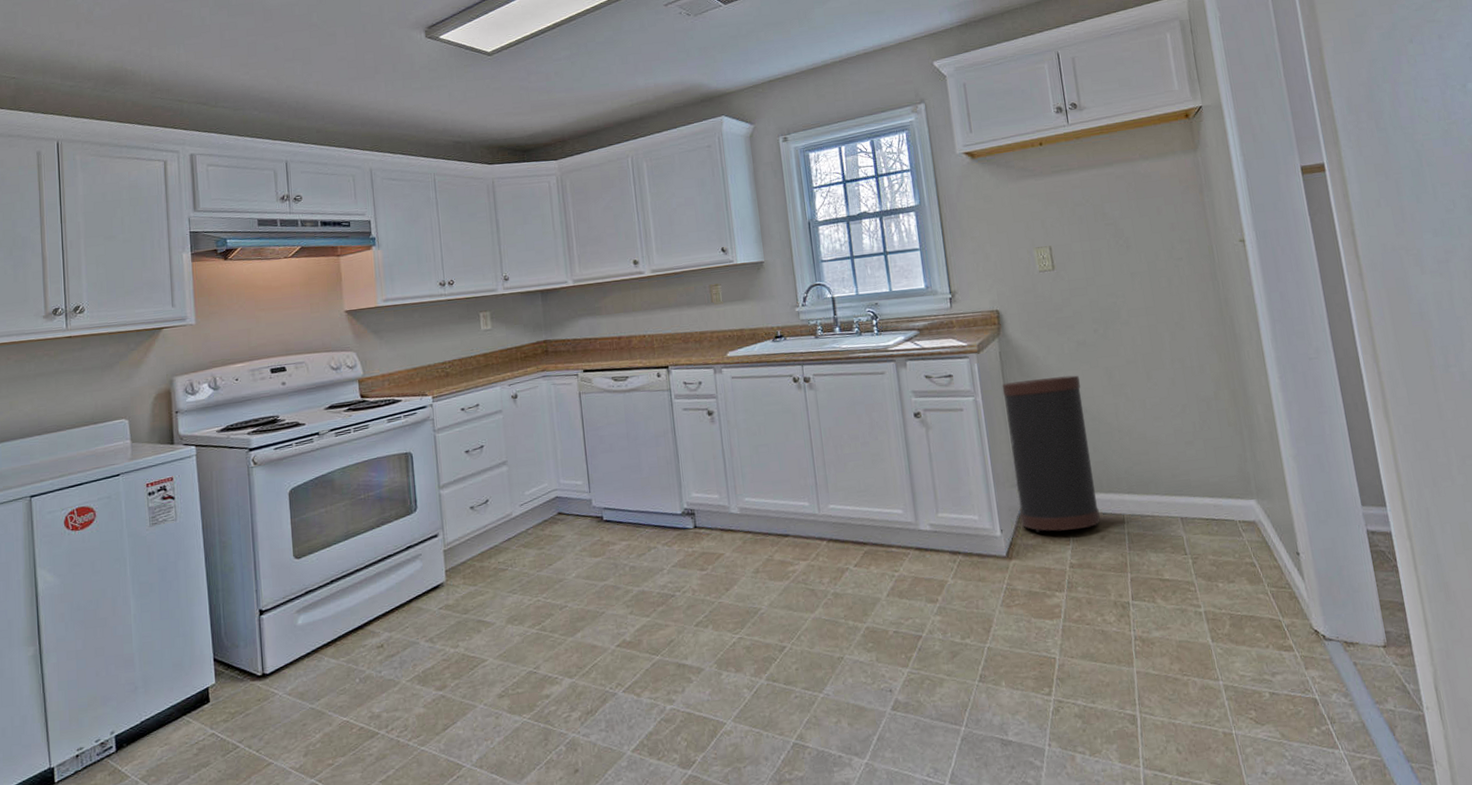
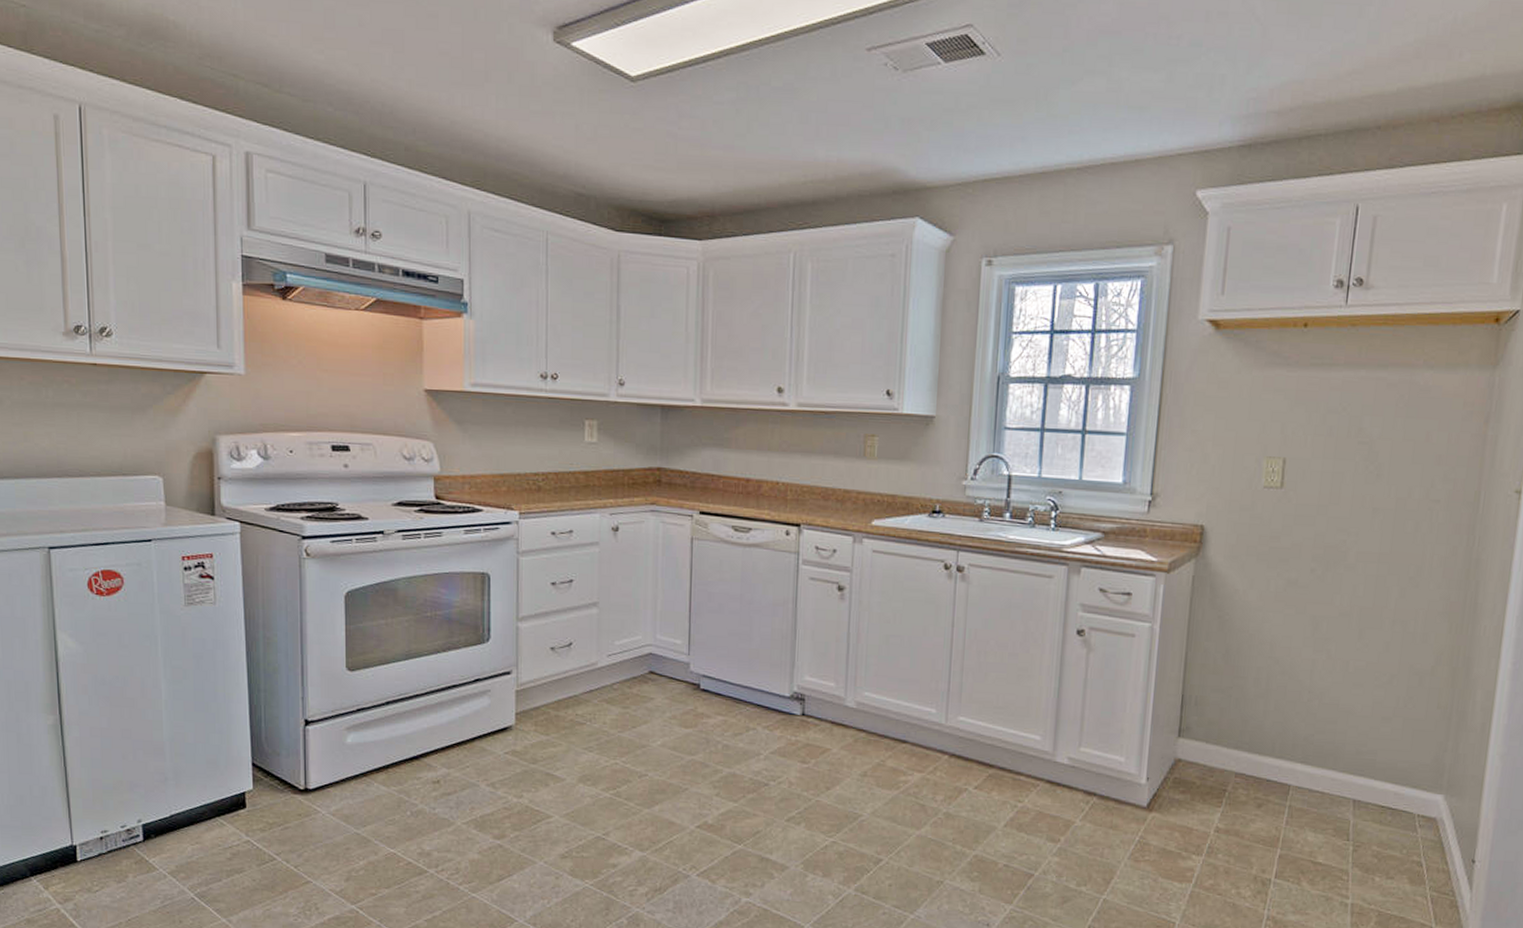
trash can: present [1002,375,1100,533] -> none [1172,613,1279,793]

